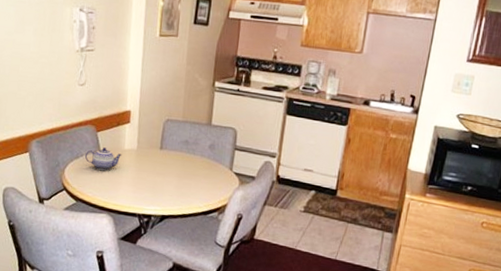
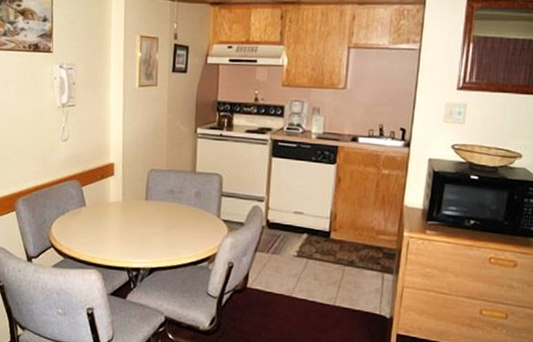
teapot: present [84,147,123,171] -> none [70,201,108,225]

